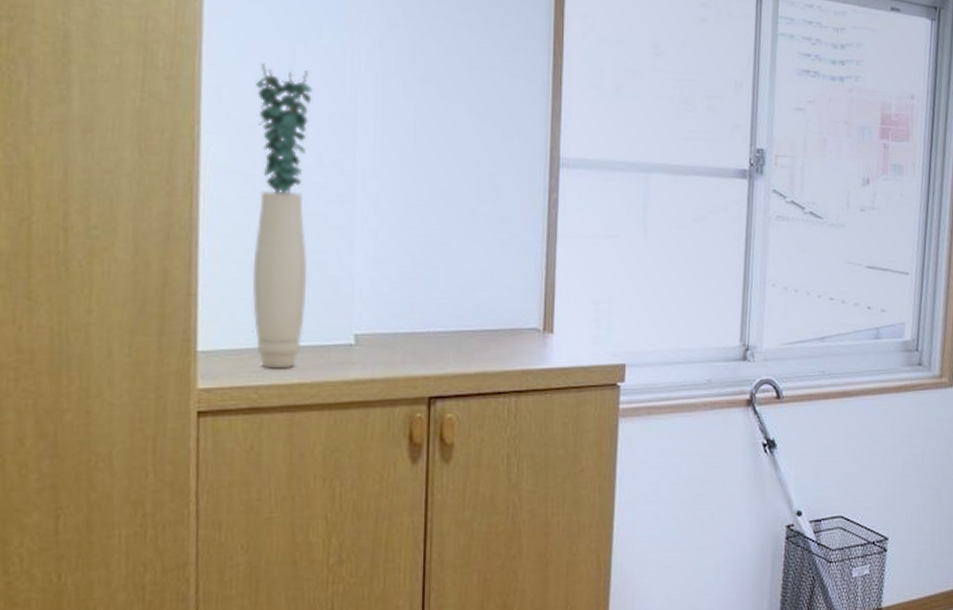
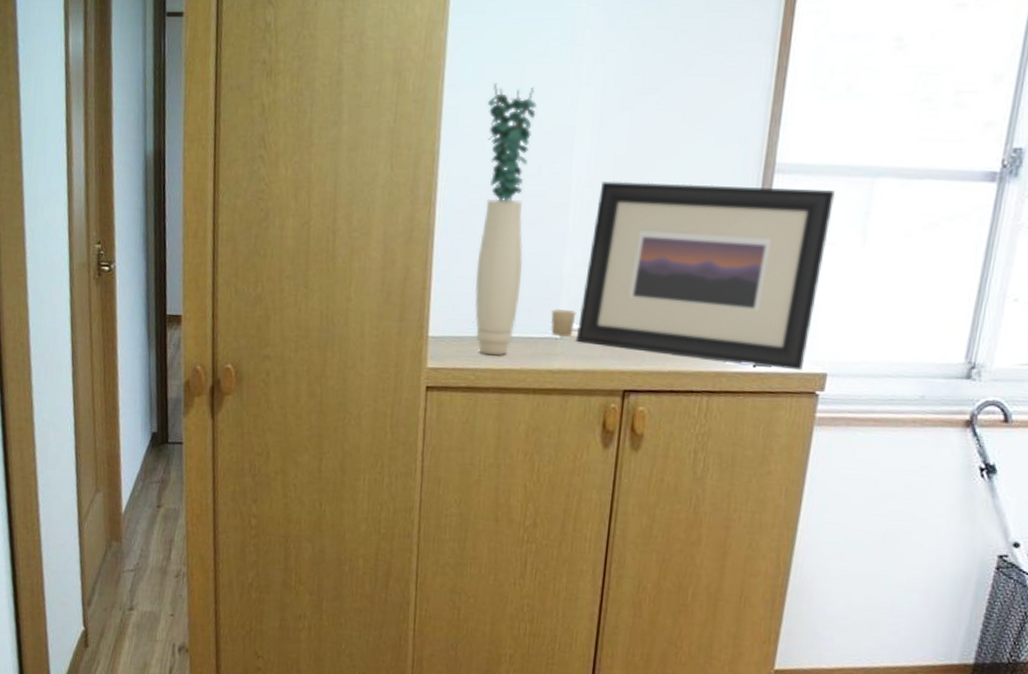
candle: none [343,311,372,342] -> present [550,308,577,337]
picture frame: none [374,172,615,363] -> present [577,180,835,371]

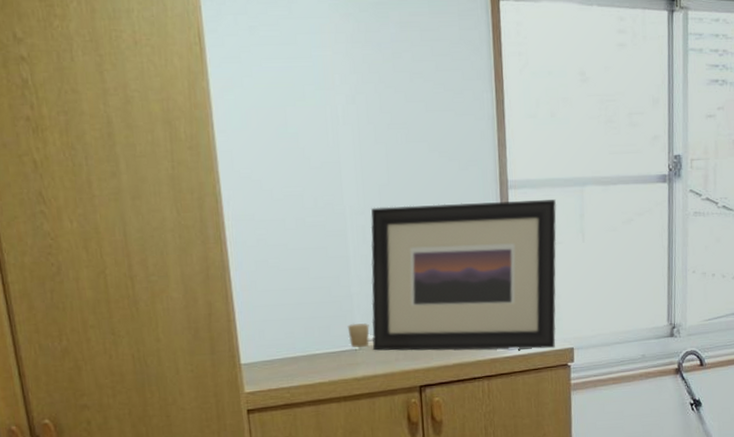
vase: present [474,83,537,356] -> none [258,127,318,373]

